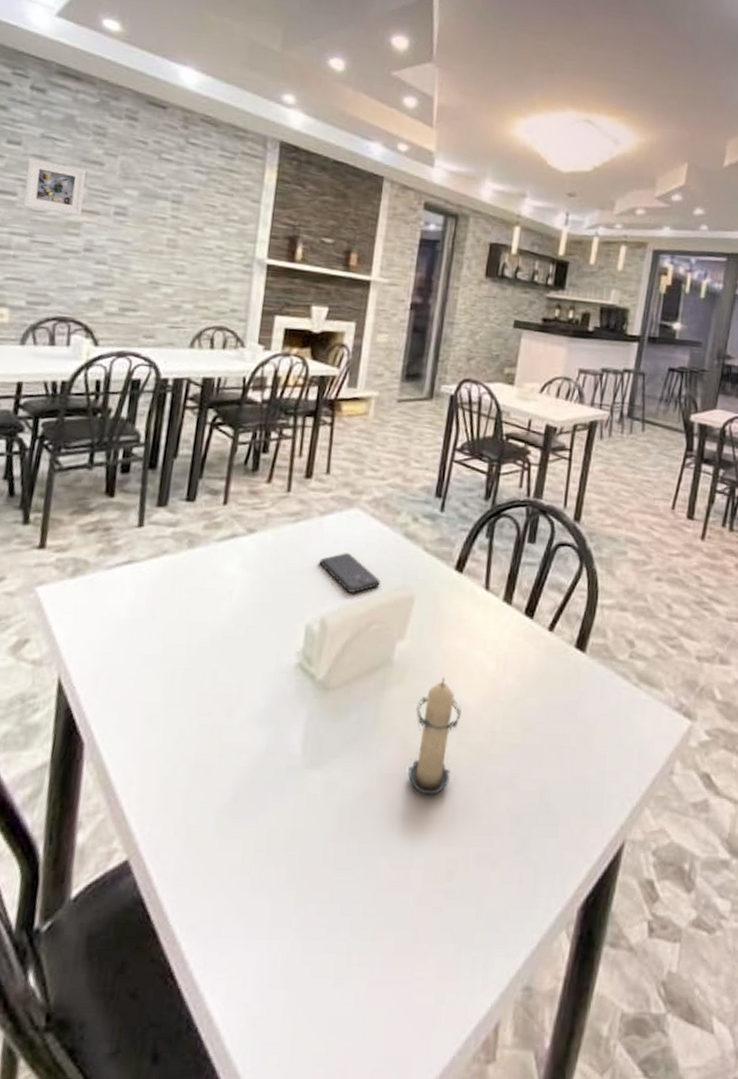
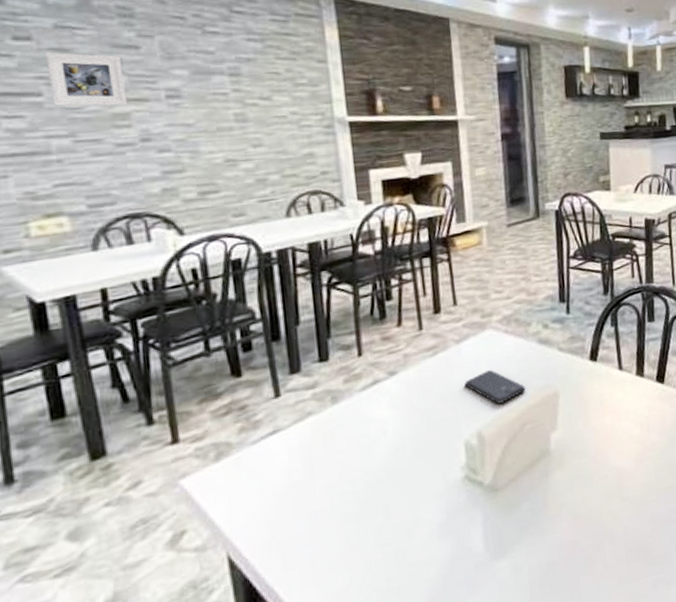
candle: present [408,678,461,795] -> none [579,451,620,550]

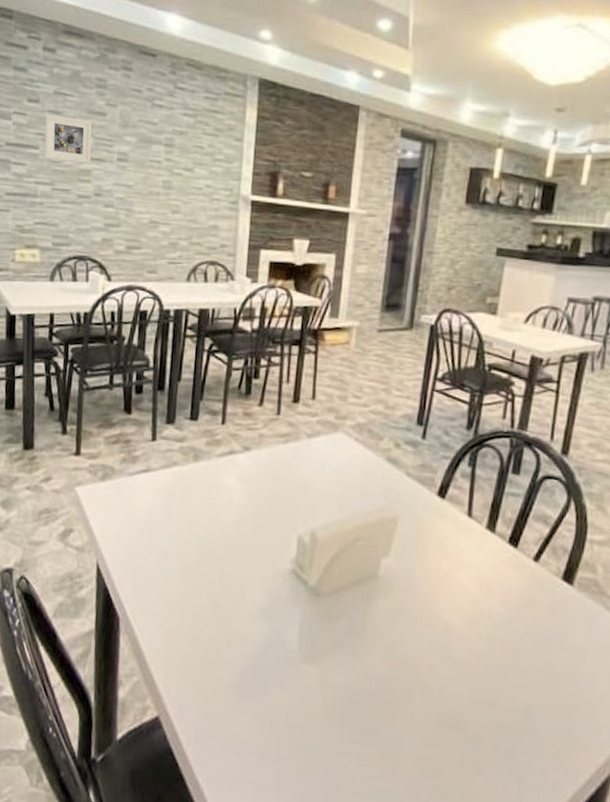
smartphone: present [464,370,526,404] -> none [308,473,365,511]

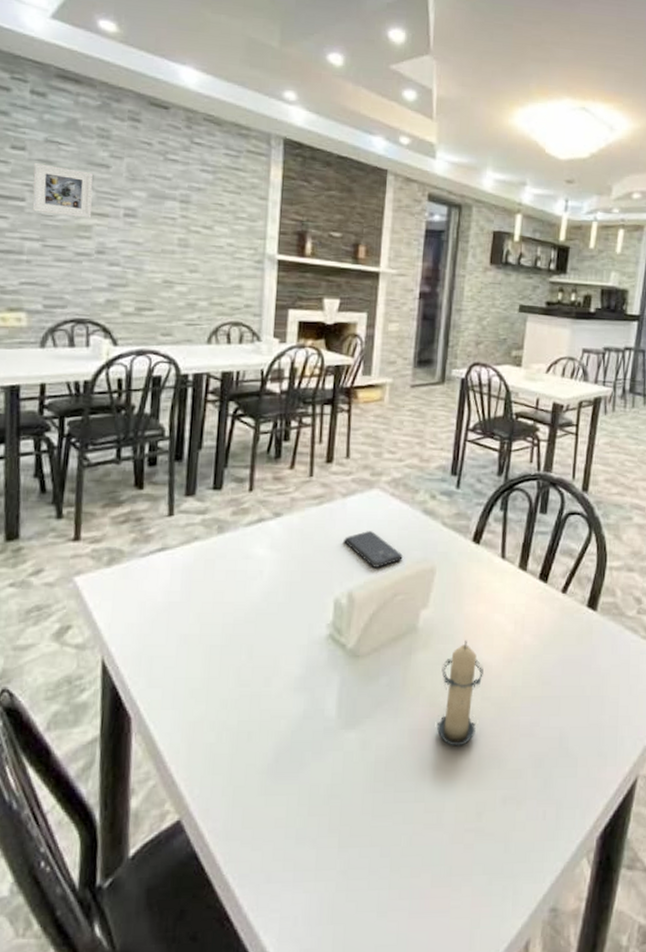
smartphone: none [308,473,365,511] -> present [344,531,403,568]
candle: none [395,596,445,701] -> present [437,641,484,746]

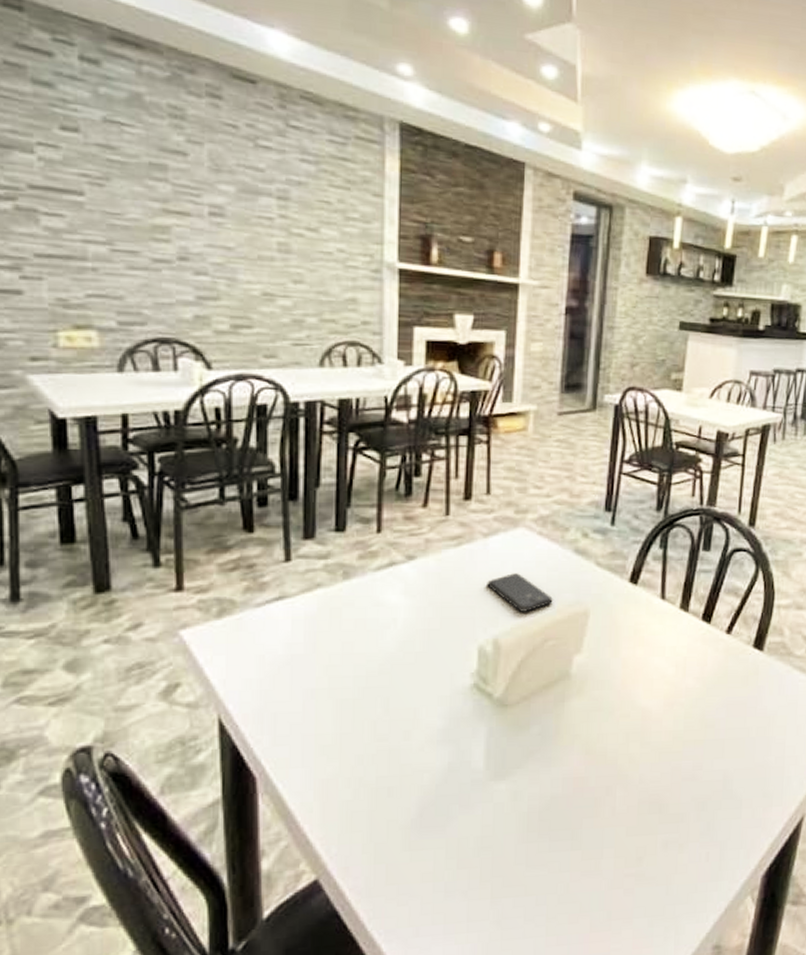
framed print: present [32,162,93,219] -> none [92,147,169,218]
candle: present [437,641,484,746] -> none [594,686,643,793]

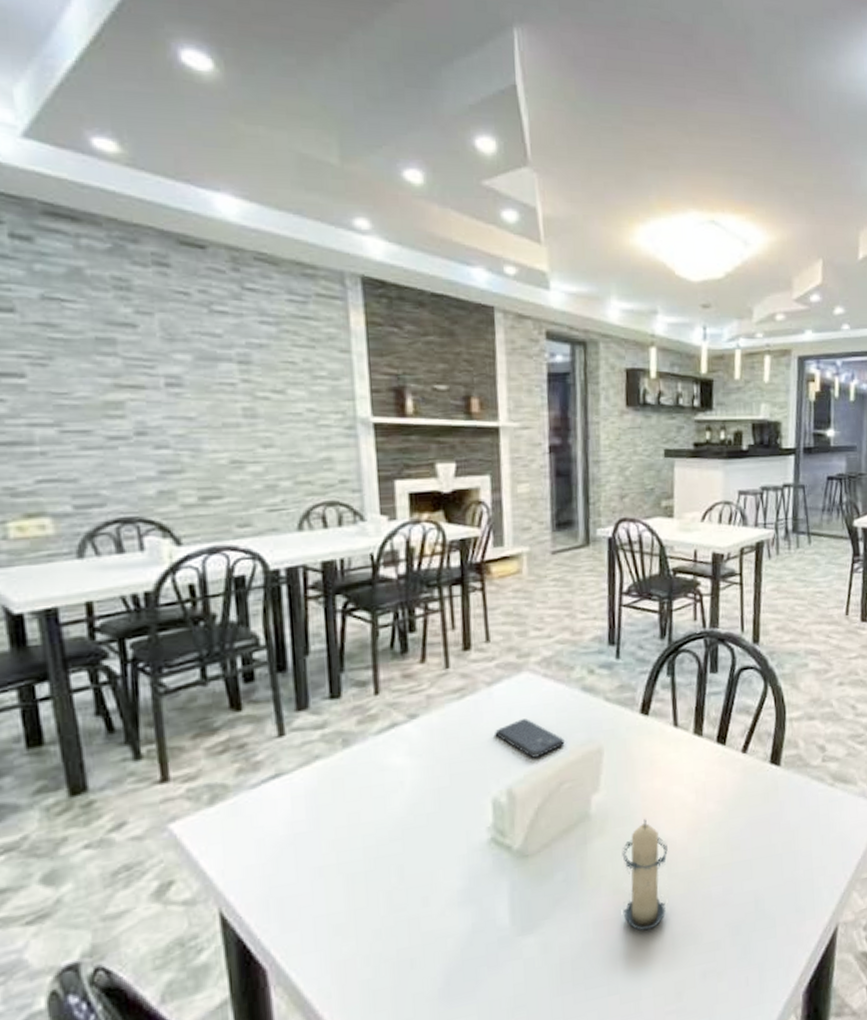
candle: none [594,686,643,793] -> present [622,819,668,931]

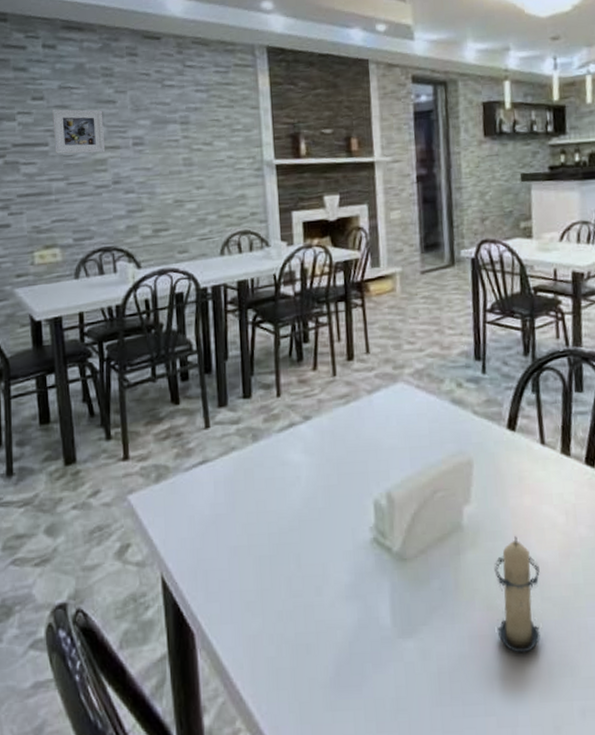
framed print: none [31,326,122,394] -> present [52,108,106,154]
smartphone: present [495,719,565,758] -> none [375,427,437,465]

